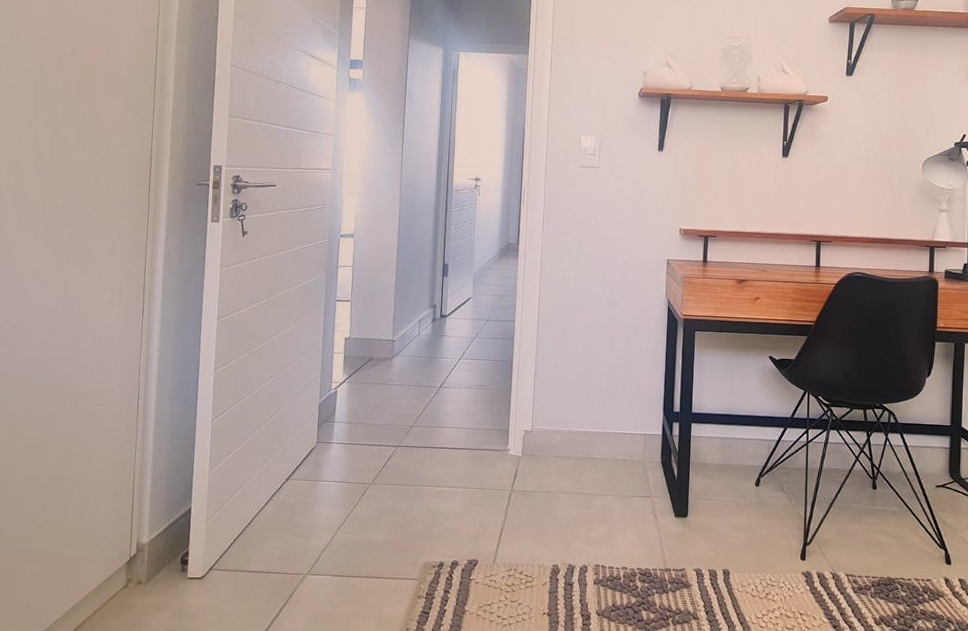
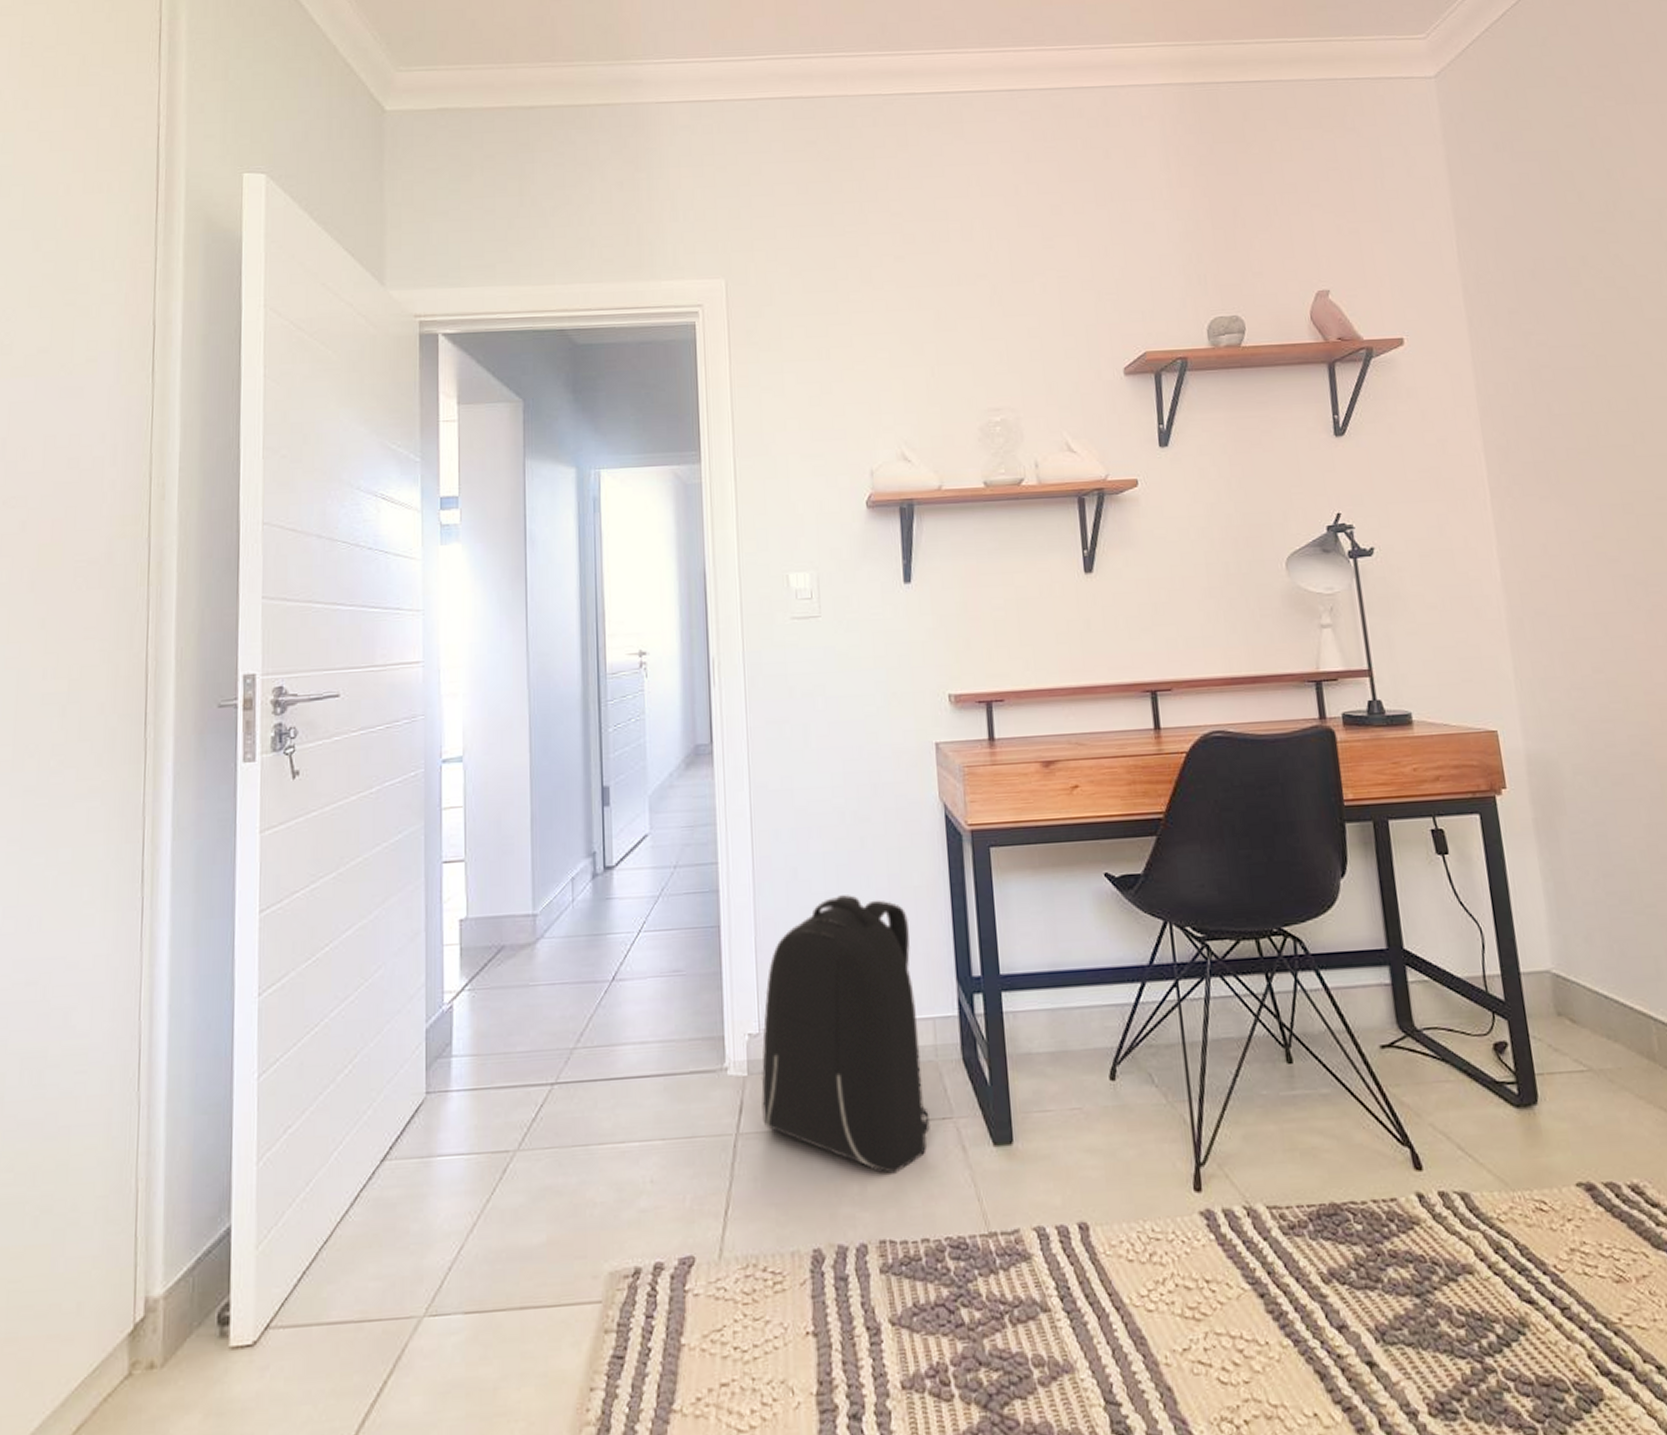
backpack: none [529,351,636,526] -> present [761,895,930,1174]

